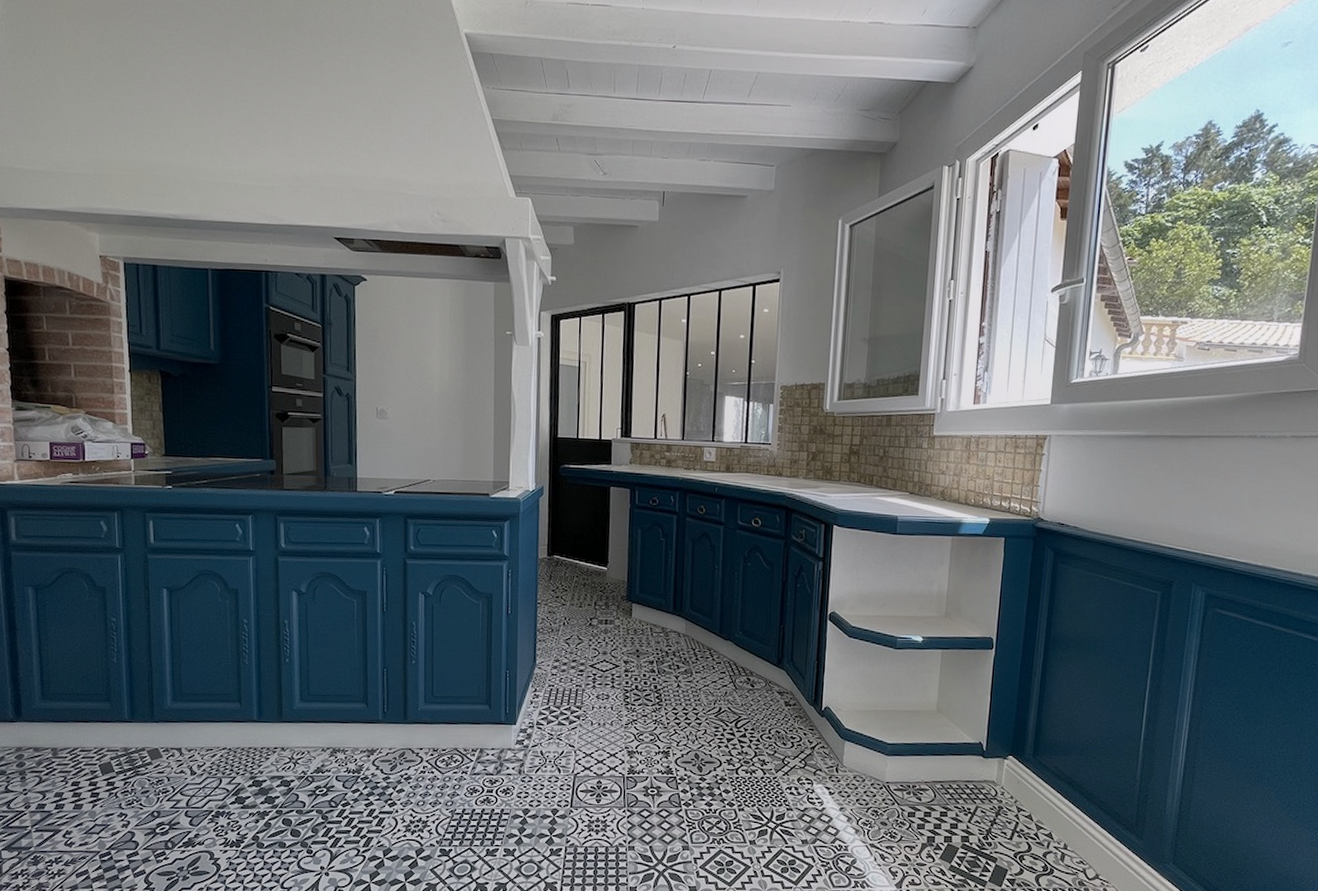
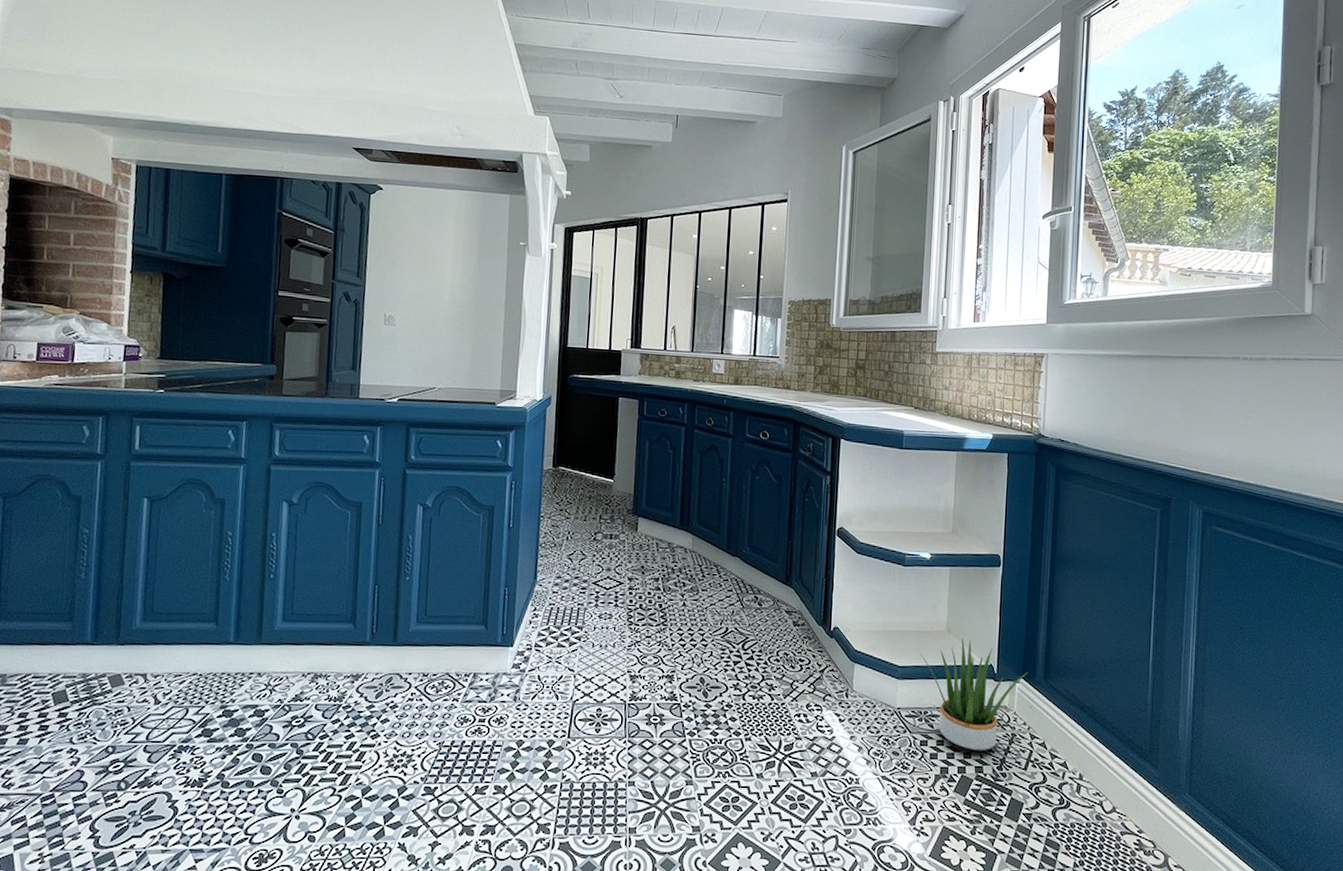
potted plant: none [908,717,1018,823] -> present [918,638,1028,751]

